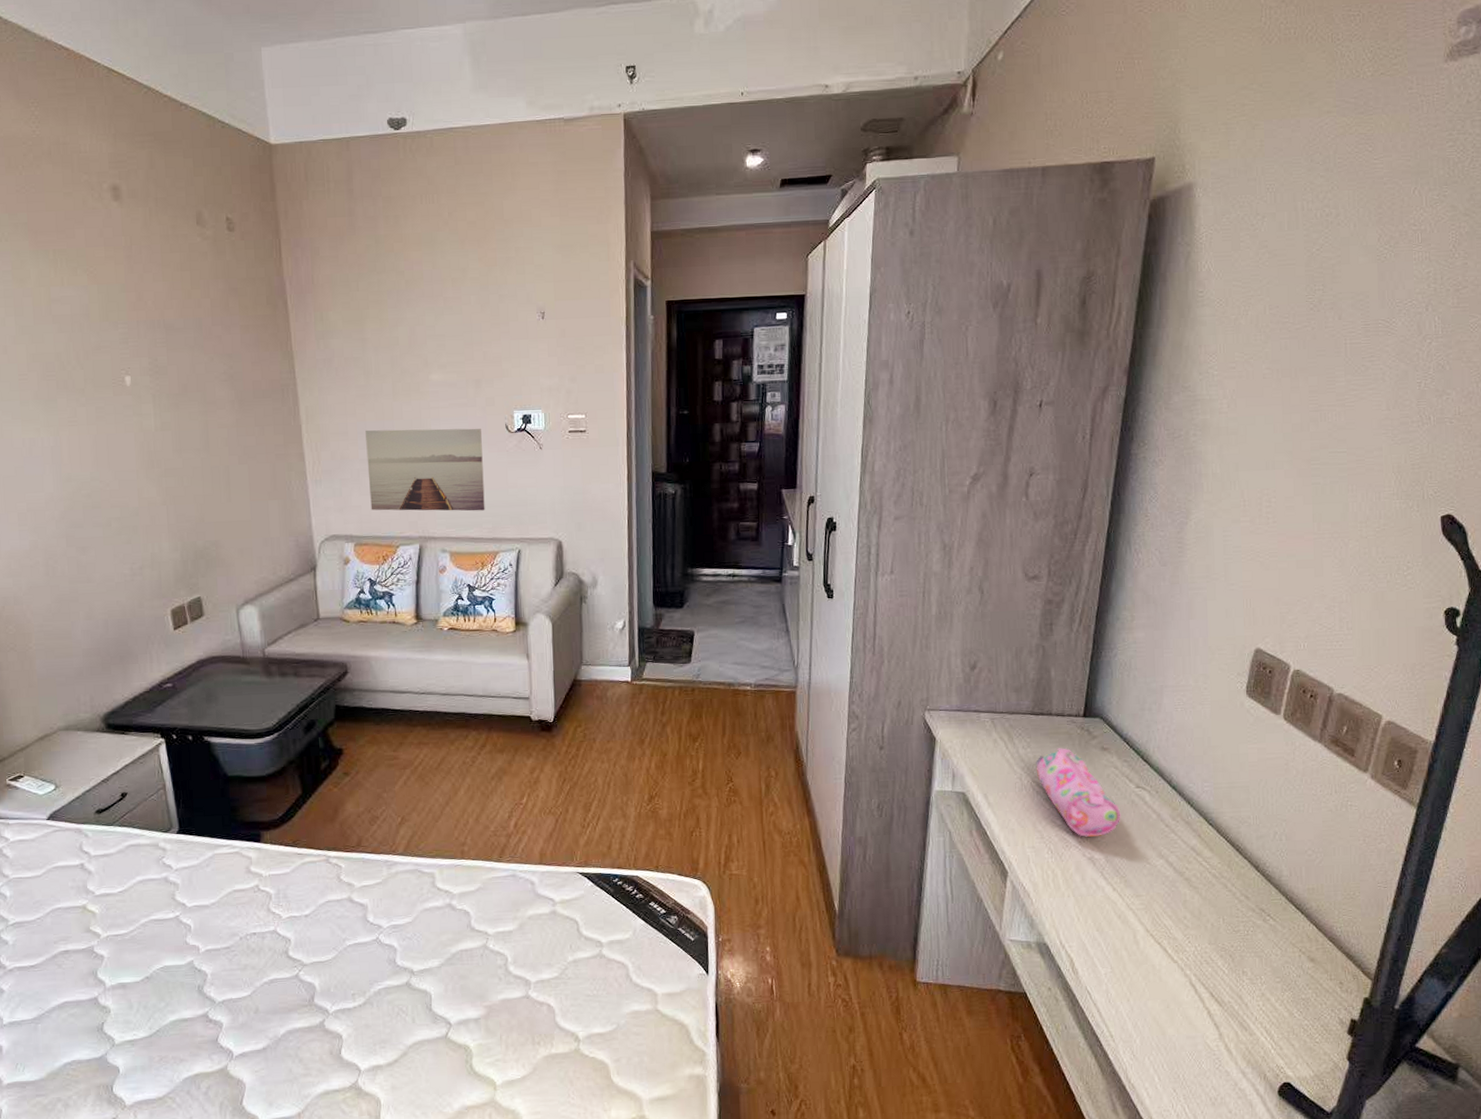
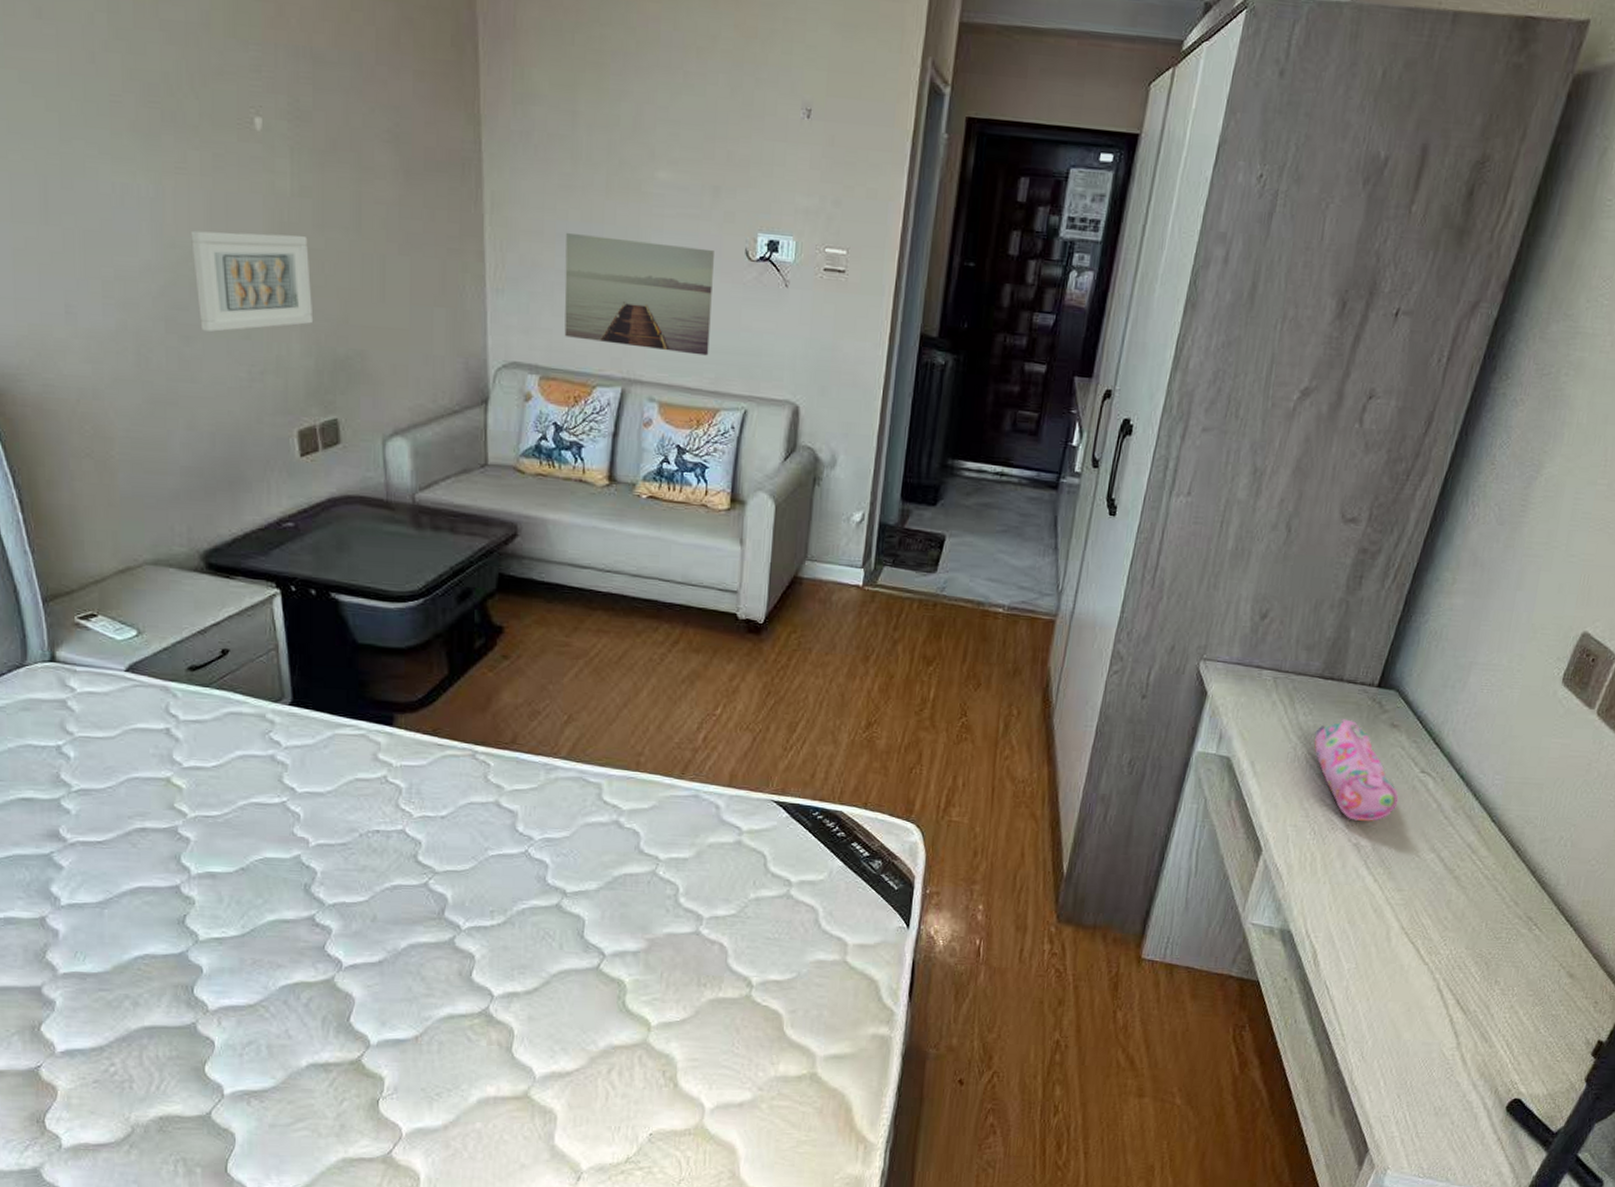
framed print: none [82,459,178,541] -> present [191,230,314,332]

